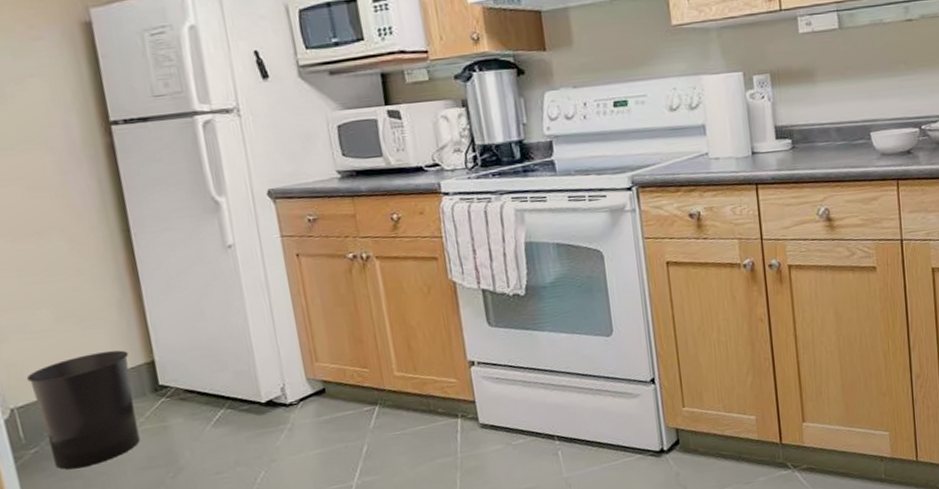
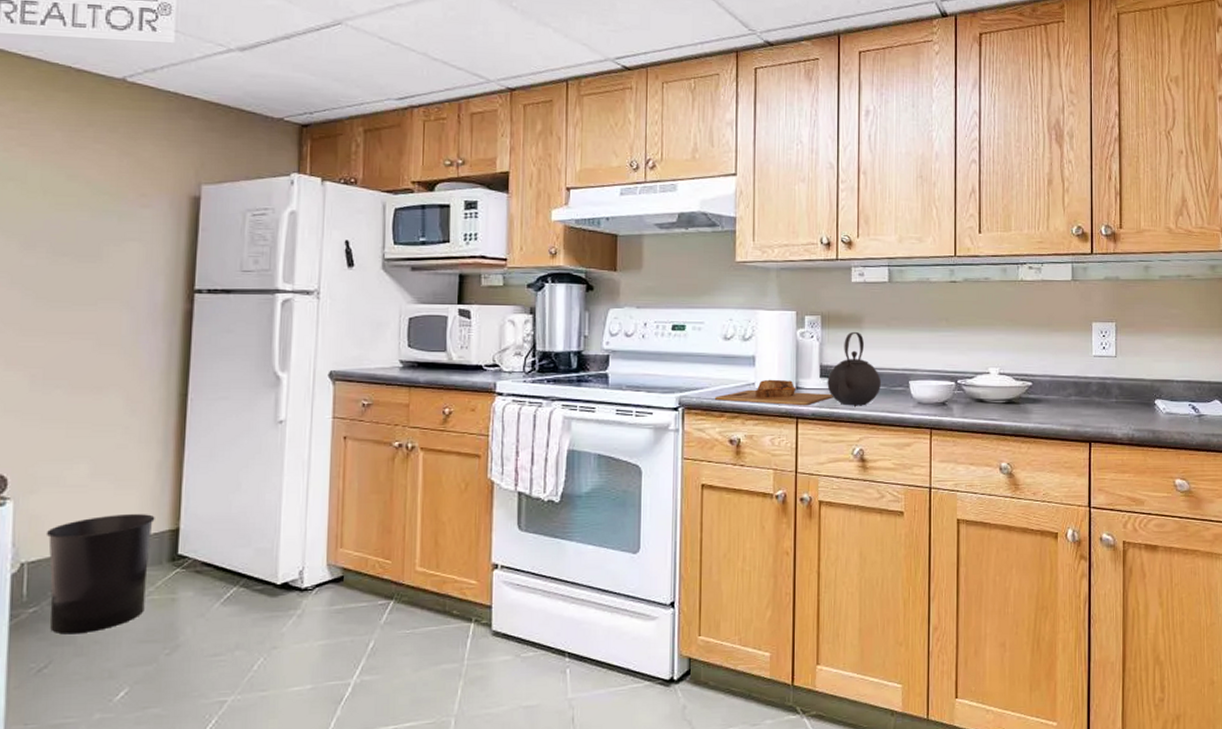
cutting board: none [667,146,792,176] -> present [714,379,833,406]
kettle: none [783,86,842,166] -> present [827,331,882,406]

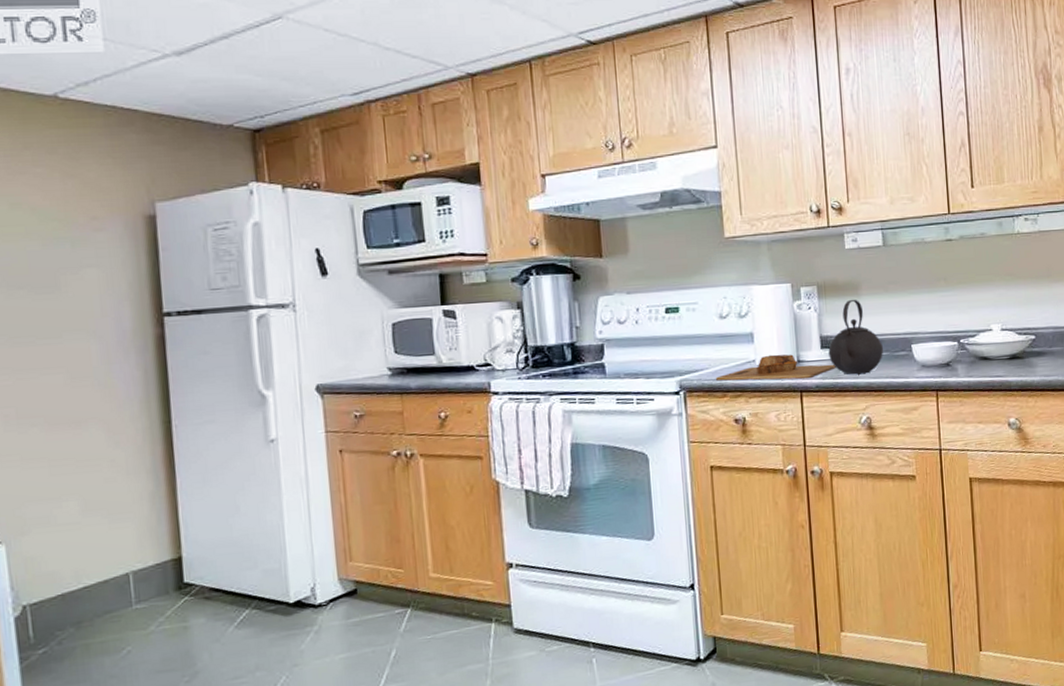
waste bin: present [46,514,155,635] -> none [44,545,157,672]

